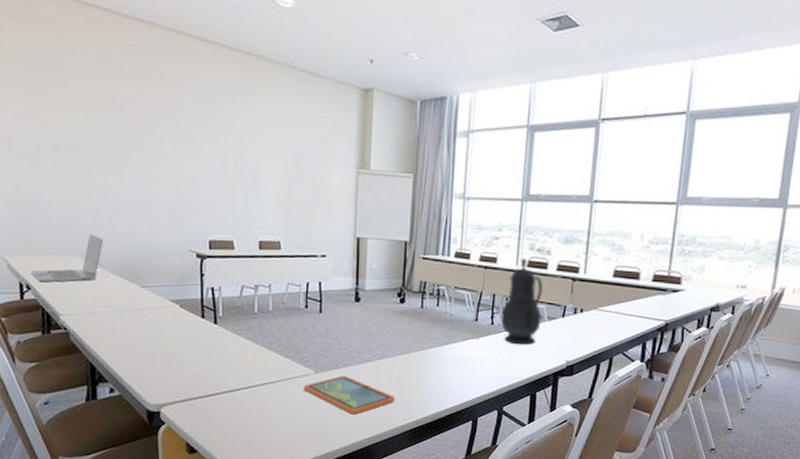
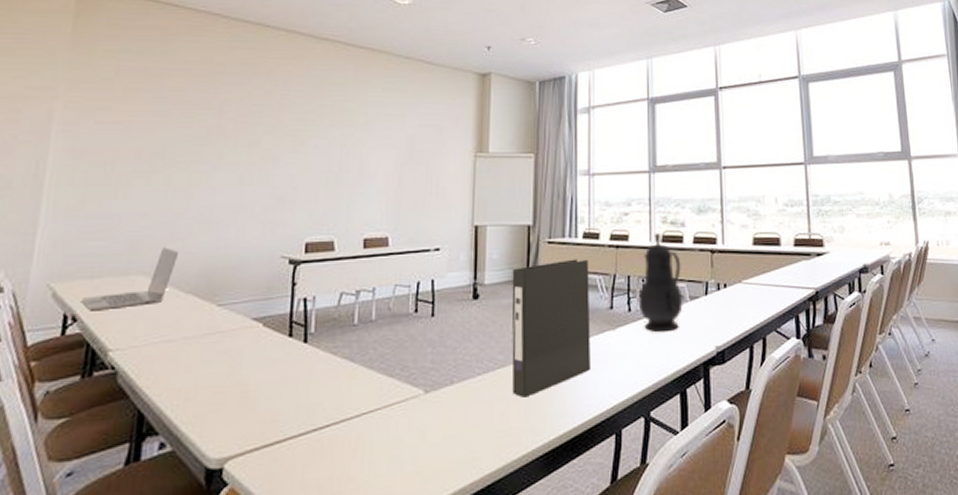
tablet: present [303,375,395,415] -> none [409,392,521,444]
binder: none [387,275,459,385] -> present [512,259,592,398]

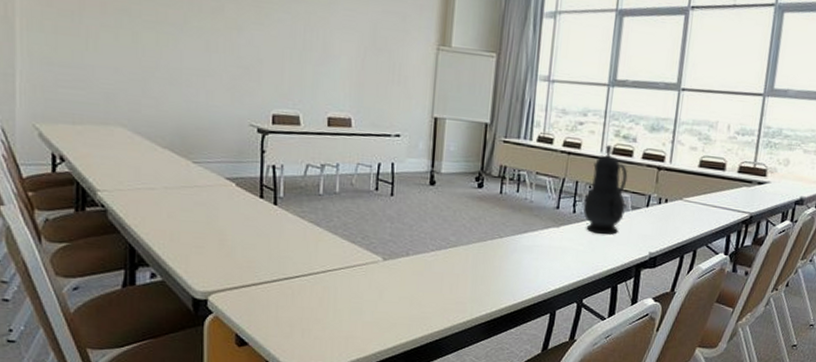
laptop: present [82,247,179,311] -> none [67,102,153,155]
binder: present [512,259,592,398] -> none [461,159,540,275]

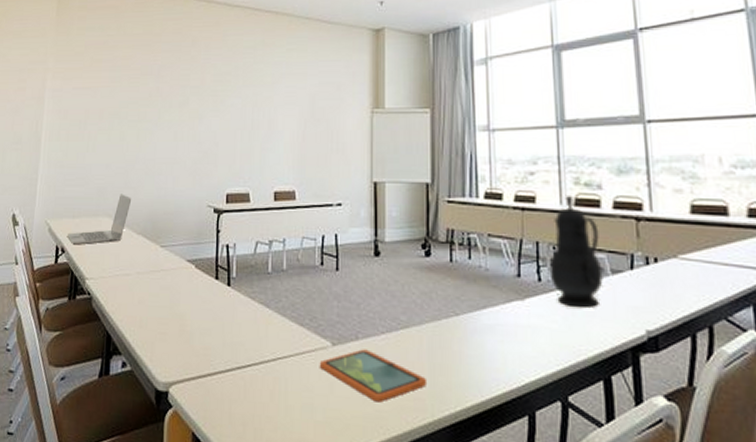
laptop: none [67,102,153,155] -> present [68,194,132,245]
tablet: none [369,263,468,306] -> present [319,349,426,402]

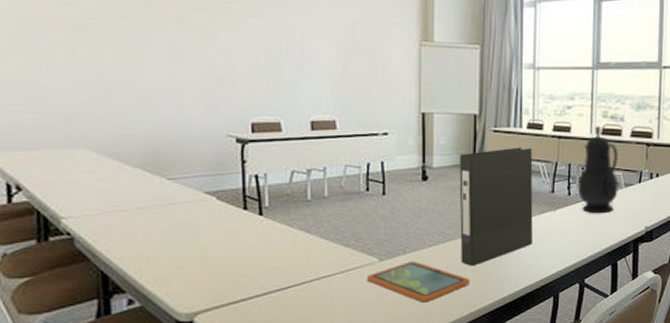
laptop: present [68,194,132,245] -> none [23,122,120,181]
binder: none [412,220,499,362] -> present [459,147,533,266]

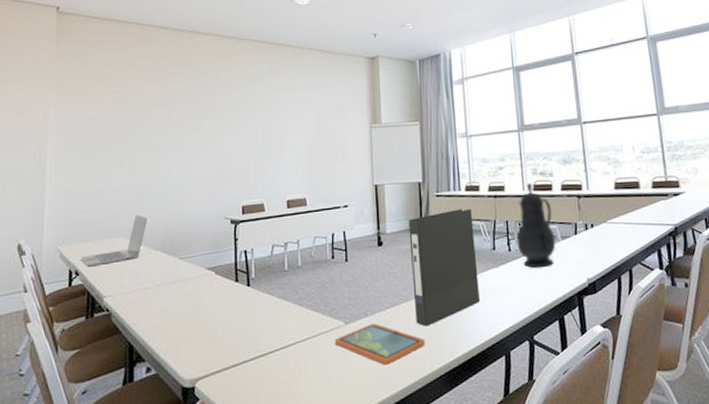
laptop: none [23,122,120,181] -> present [81,214,148,267]

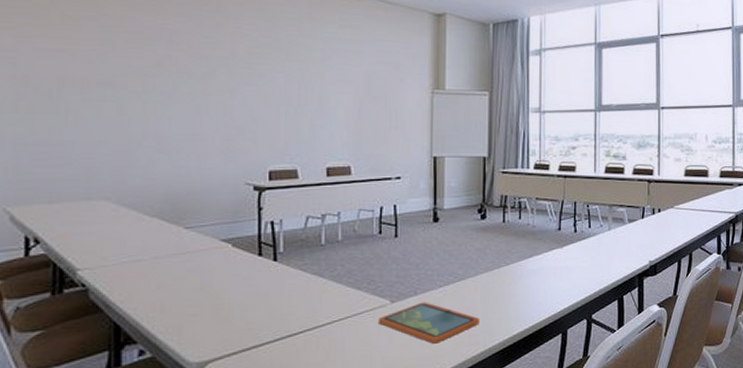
laptop: present [81,214,148,267] -> none [43,174,140,234]
binder: present [408,208,481,326] -> none [469,187,542,305]
coffeepot: present [516,182,556,269] -> none [583,164,622,250]

